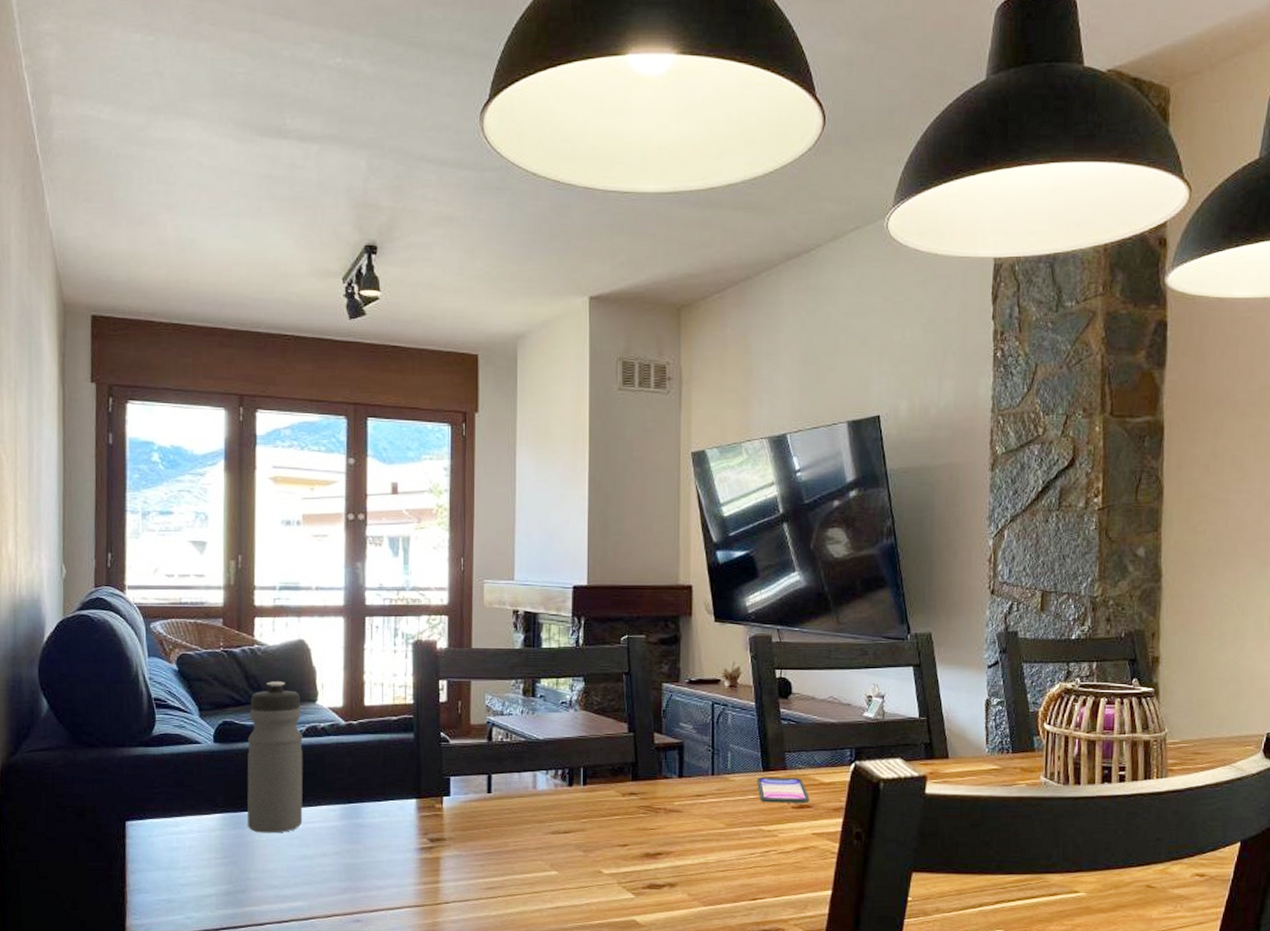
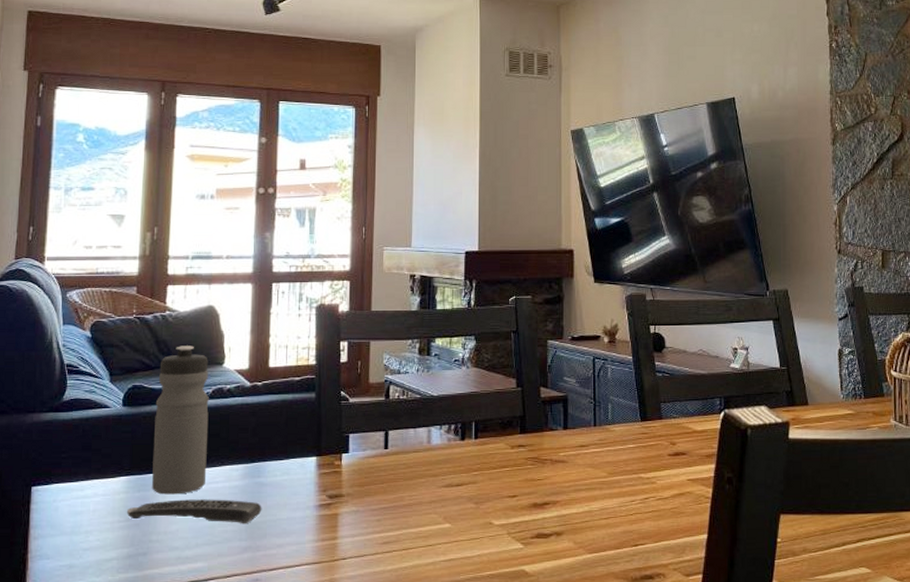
remote control: none [222,838,361,865] -> present [126,499,262,524]
smartphone: present [756,776,810,803] -> none [635,426,684,451]

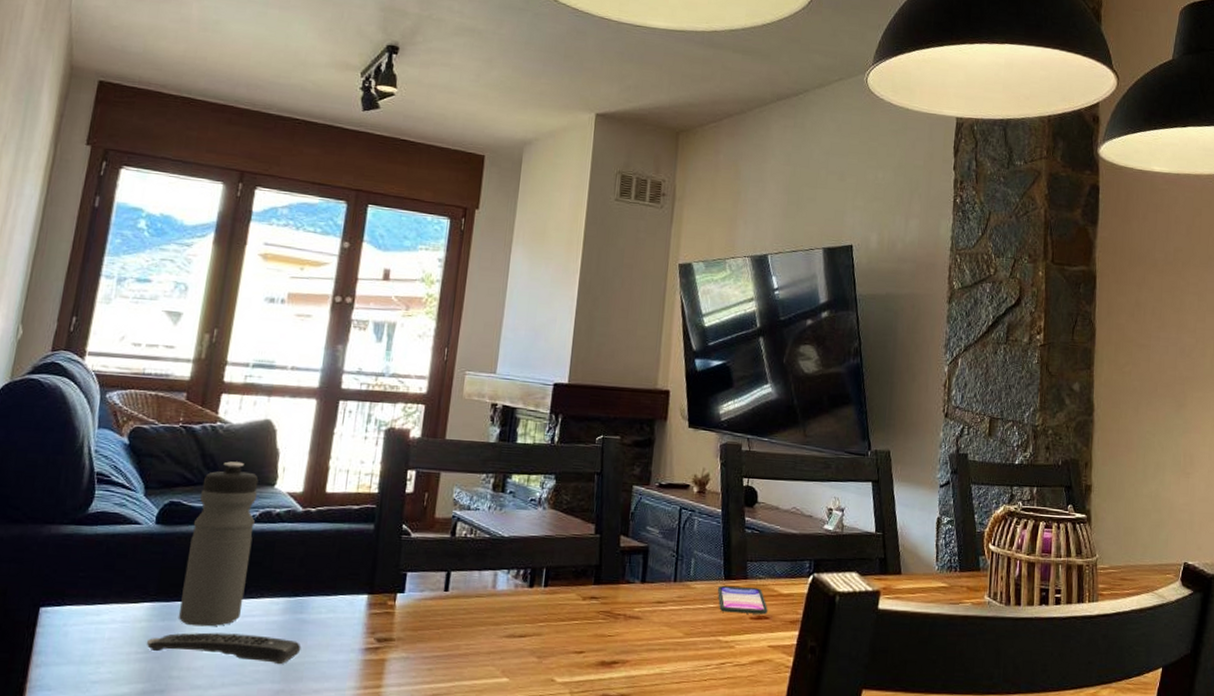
smartphone: none [635,426,684,451] -> present [717,585,768,615]

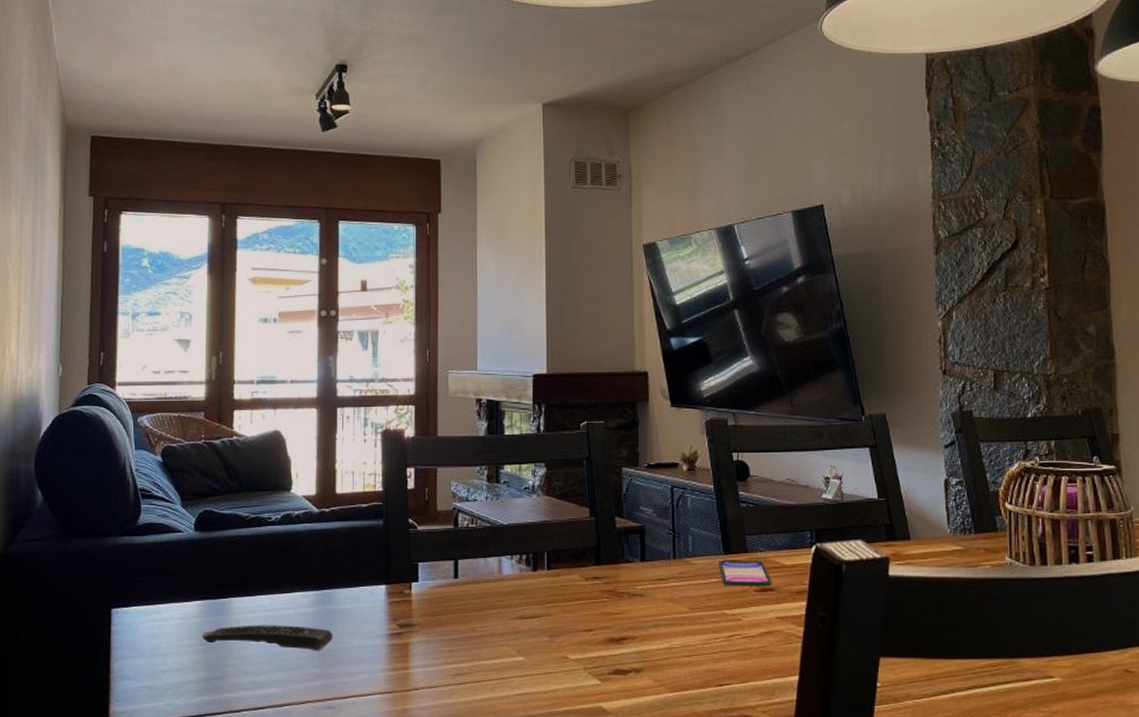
water bottle: present [178,461,259,627] -> none [224,471,278,620]

